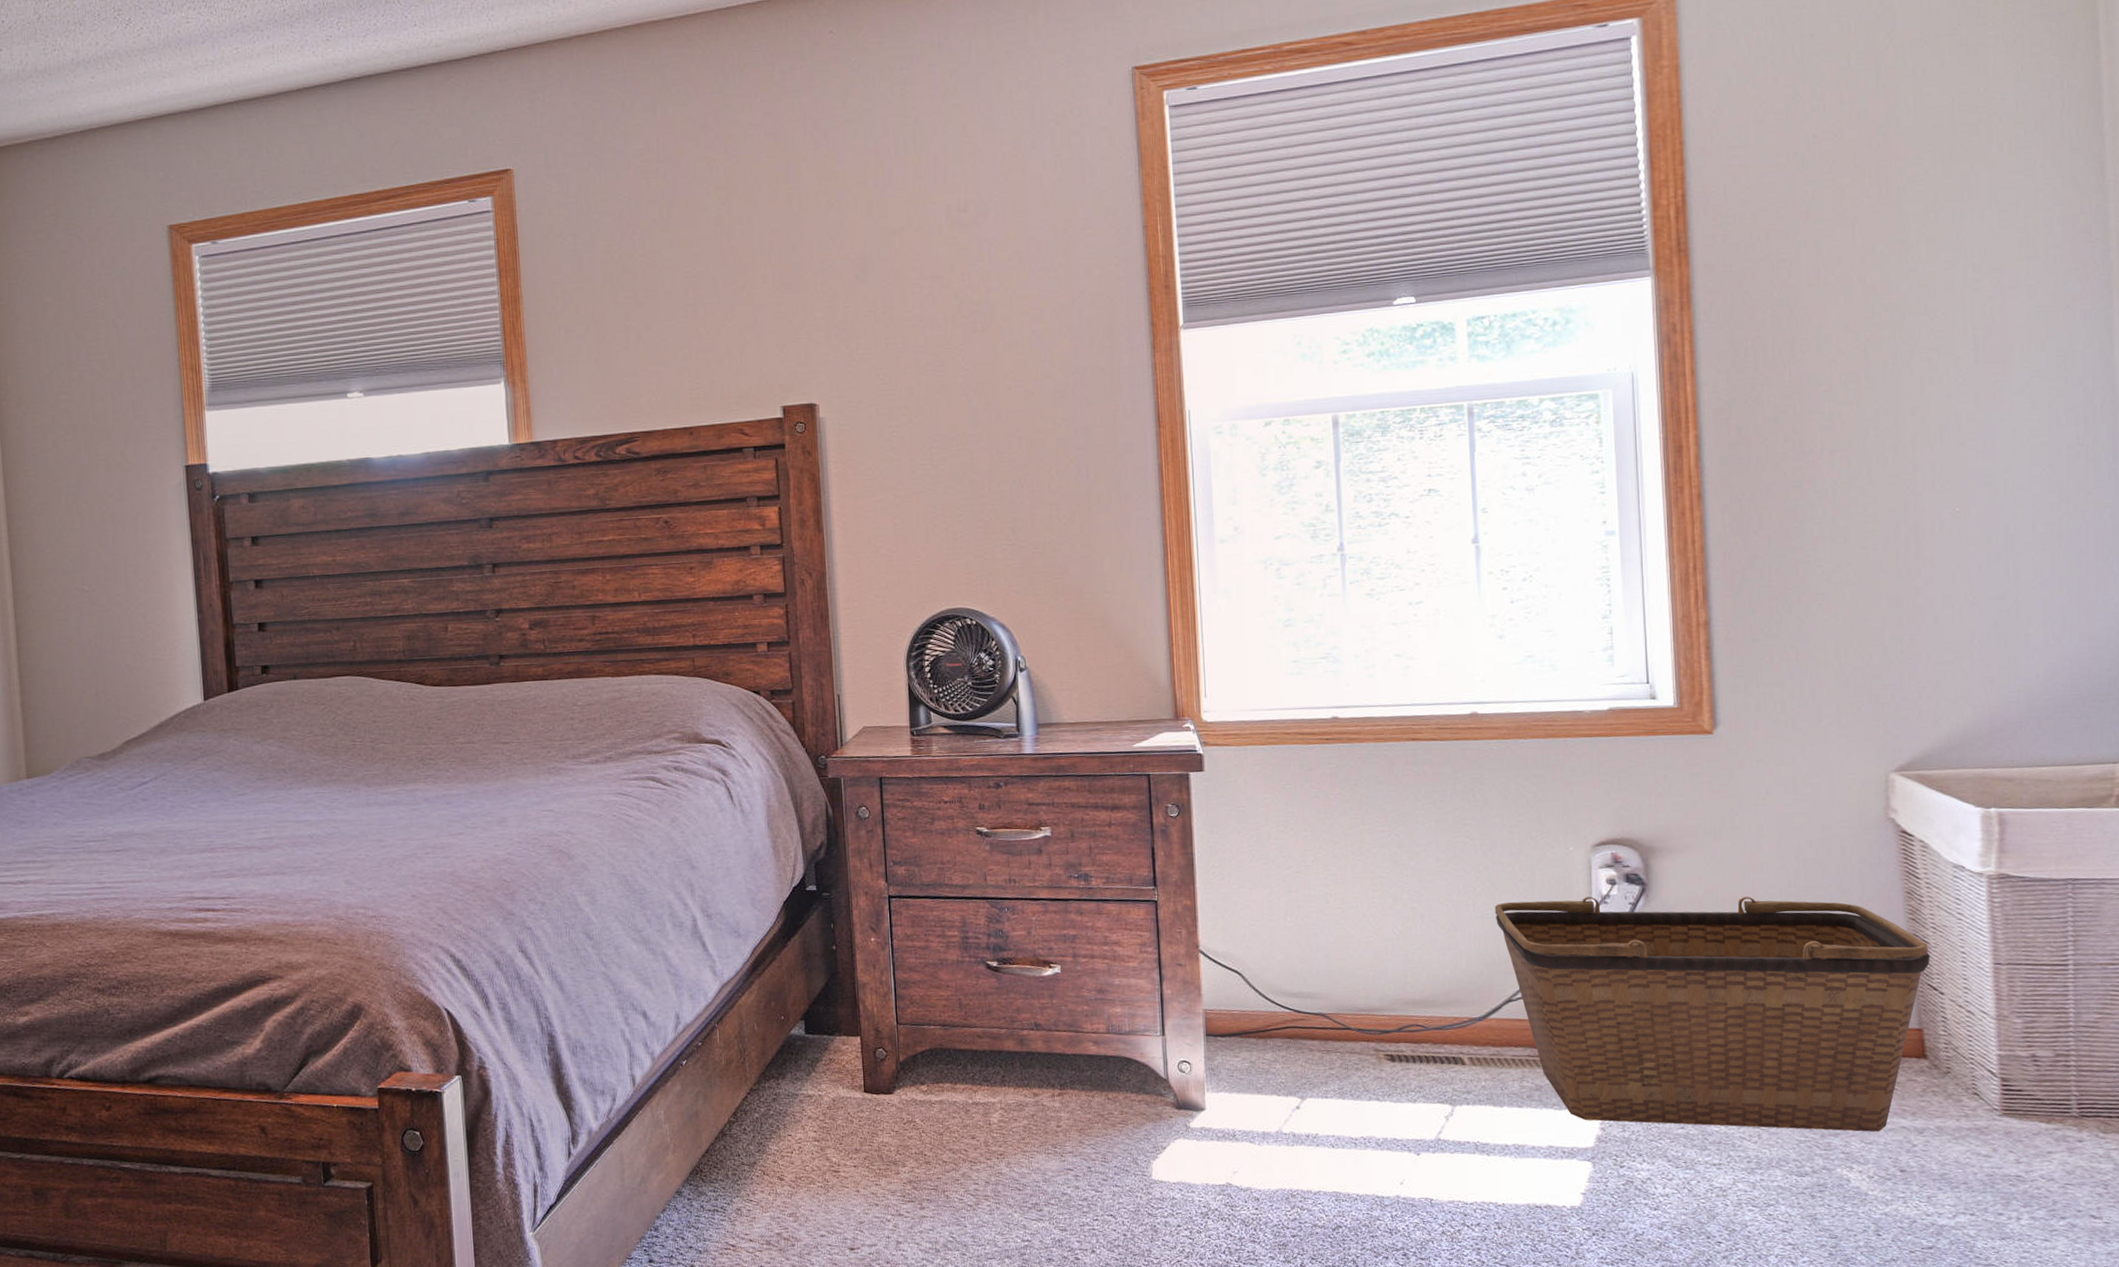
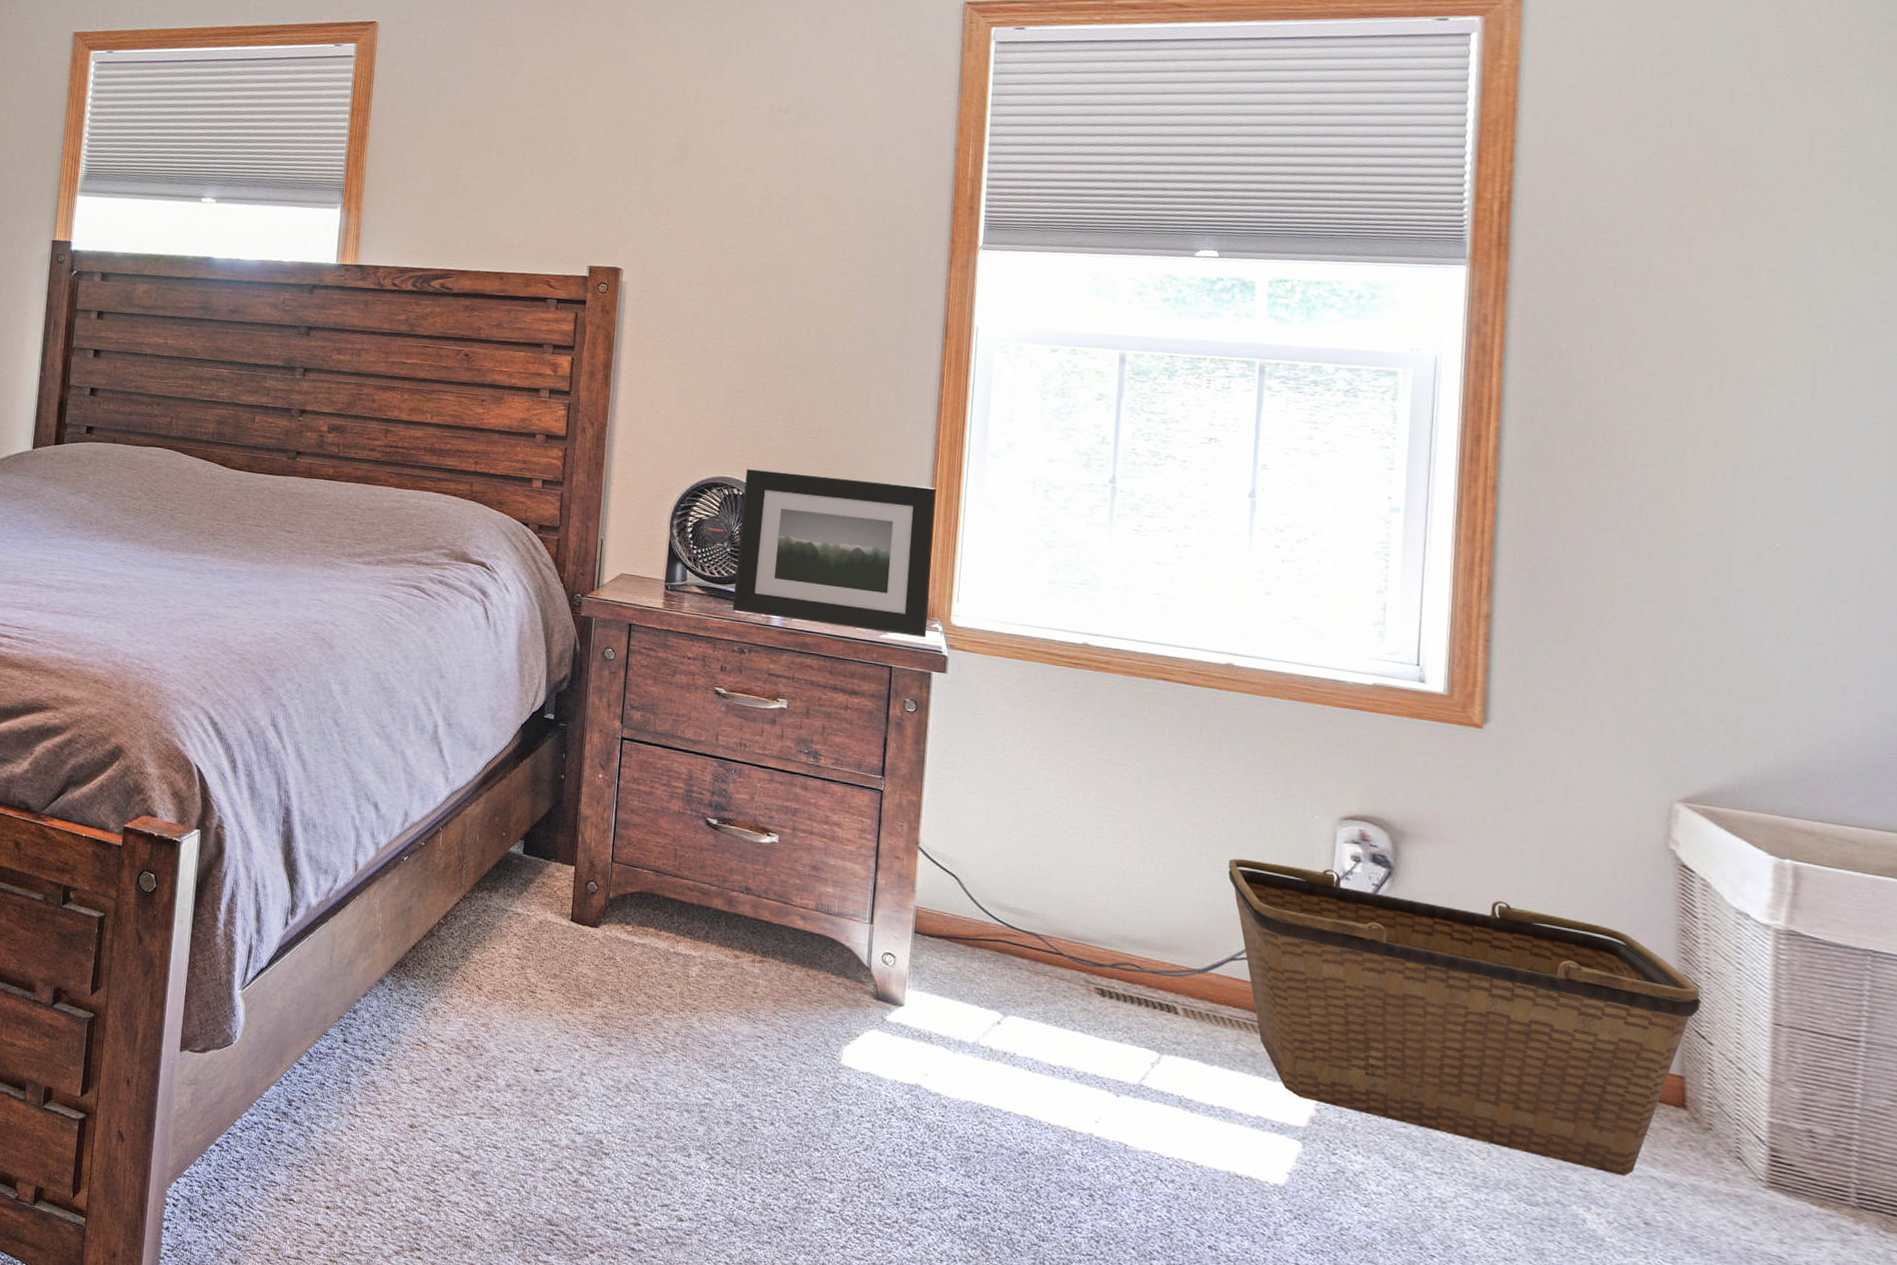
picture frame: none [976,584,1179,746] -> present [732,469,937,638]

